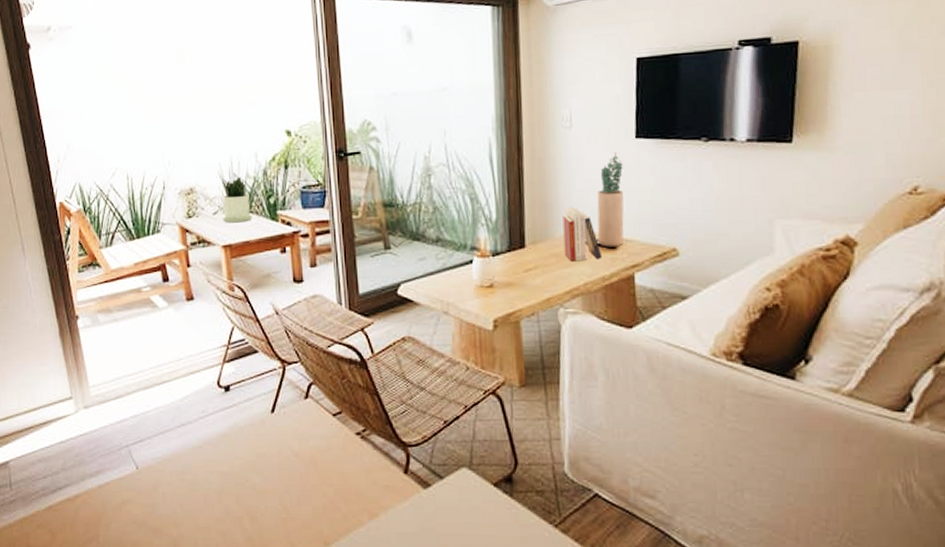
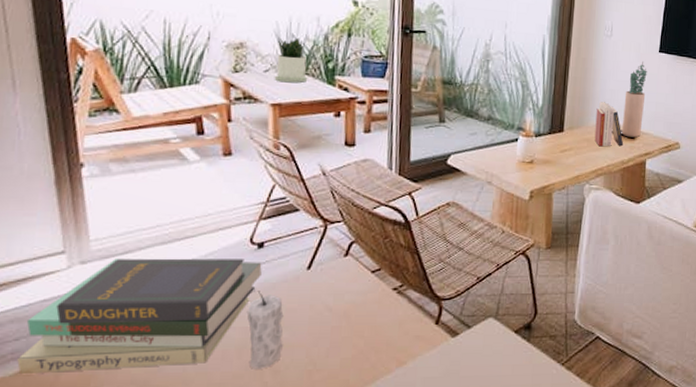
books: none [47,402,231,509] -> present [17,258,262,373]
candle: none [221,435,257,515] -> present [246,291,284,369]

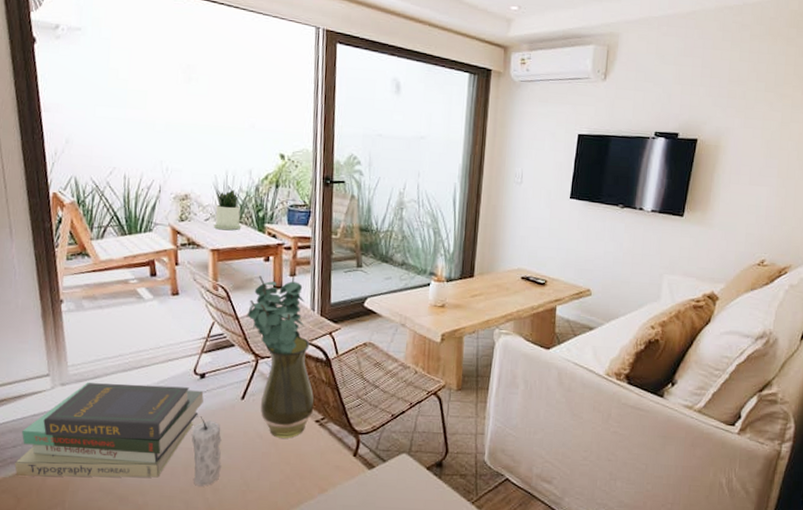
vase: none [313,132,392,309] -> present [246,275,315,439]
books: present [594,102,624,147] -> none [504,248,534,293]
vase: present [621,61,647,138] -> none [531,208,558,284]

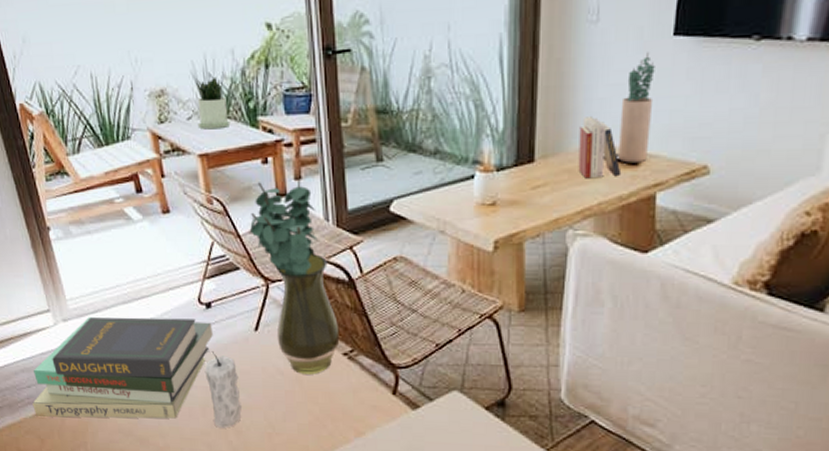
books: none [504,248,534,293] -> present [578,117,622,179]
vase: none [531,208,558,284] -> present [617,52,655,163]

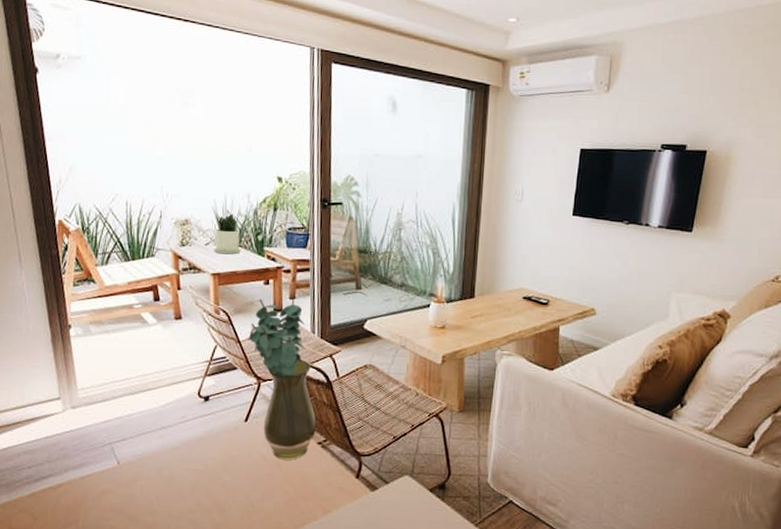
books: present [32,317,213,419] -> none [30,406,208,498]
candle: present [204,351,242,428] -> none [197,438,227,507]
books: present [578,117,622,179] -> none [505,267,536,313]
vase: present [617,52,655,163] -> none [533,225,560,304]

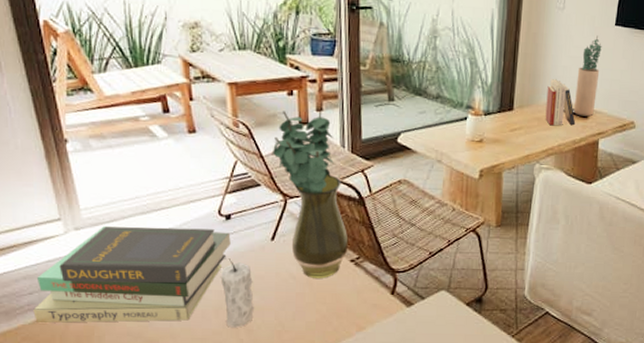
books: none [30,406,208,498] -> present [33,226,231,323]
candle: none [197,438,227,507] -> present [220,258,254,328]
planter: present [213,213,241,255] -> none [229,16,260,62]
books: none [505,267,536,313] -> present [545,79,576,126]
vase: none [533,225,560,304] -> present [573,36,602,117]

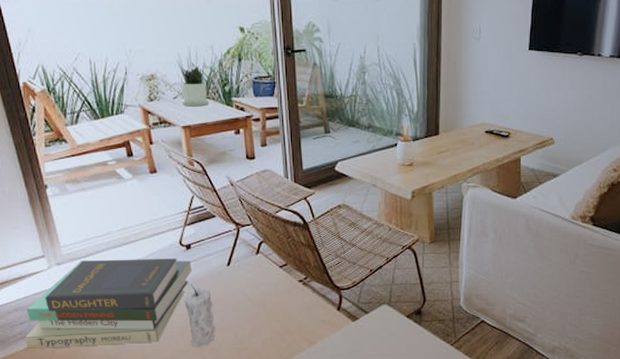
planter: none [229,16,260,62] -> present [181,66,210,107]
vase: present [272,110,349,279] -> none [224,146,296,299]
books: present [545,79,576,126] -> none [469,103,498,147]
vase: present [573,36,602,117] -> none [495,61,518,136]

